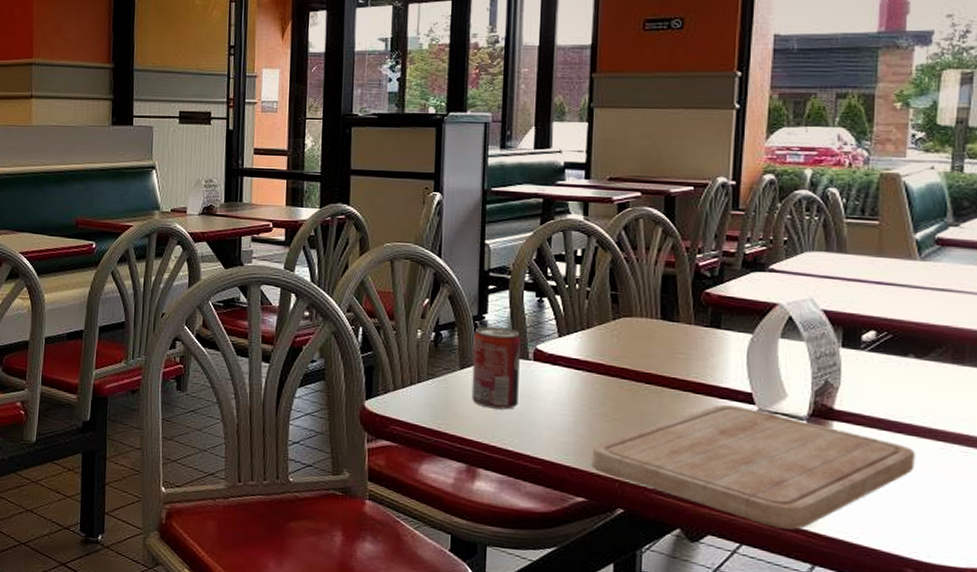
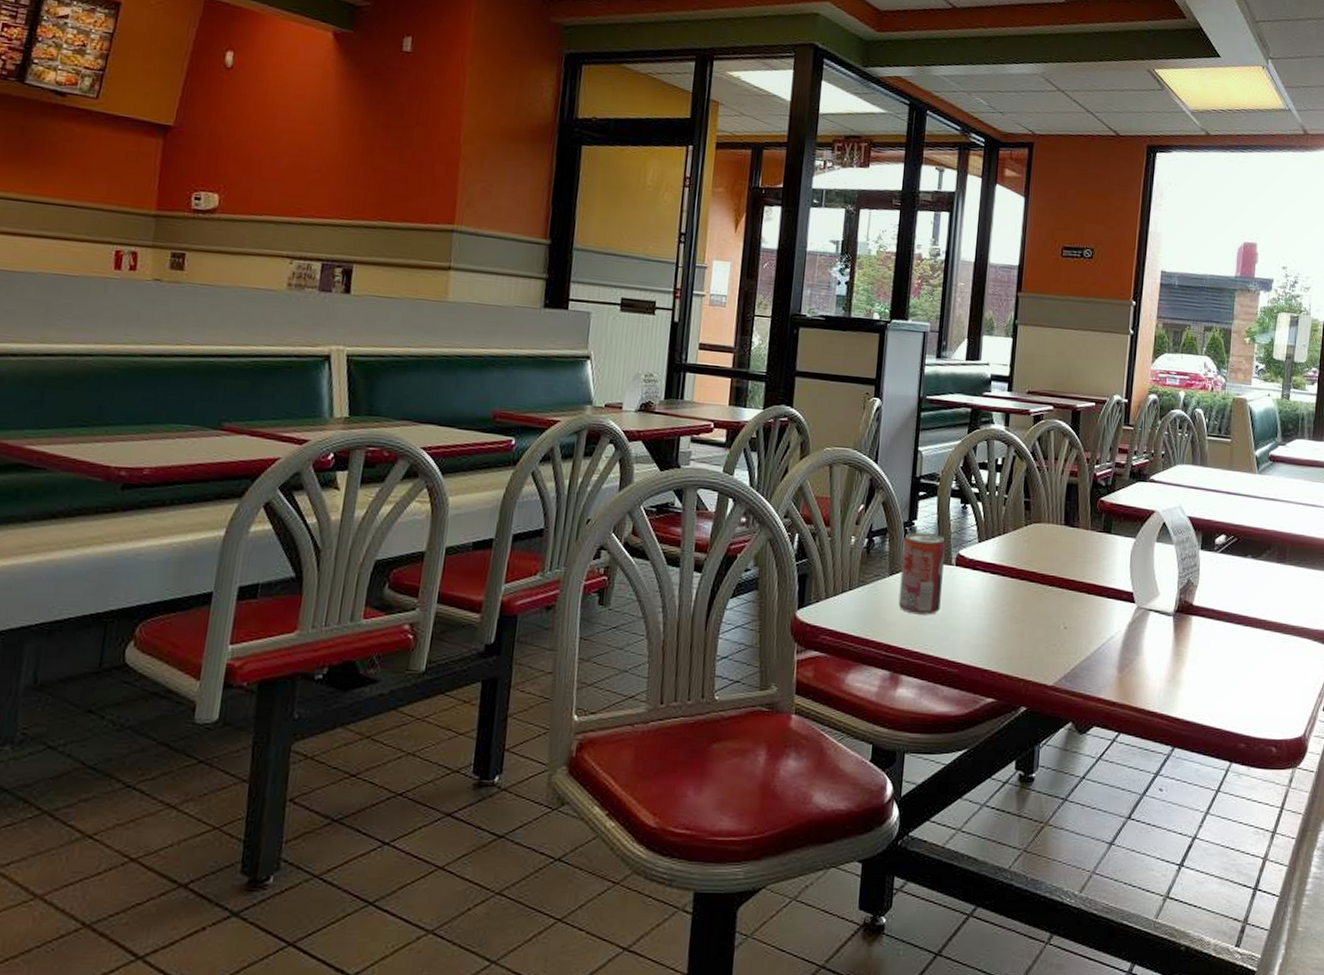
cutting board: present [591,404,915,530] -> none [1001,603,1250,716]

